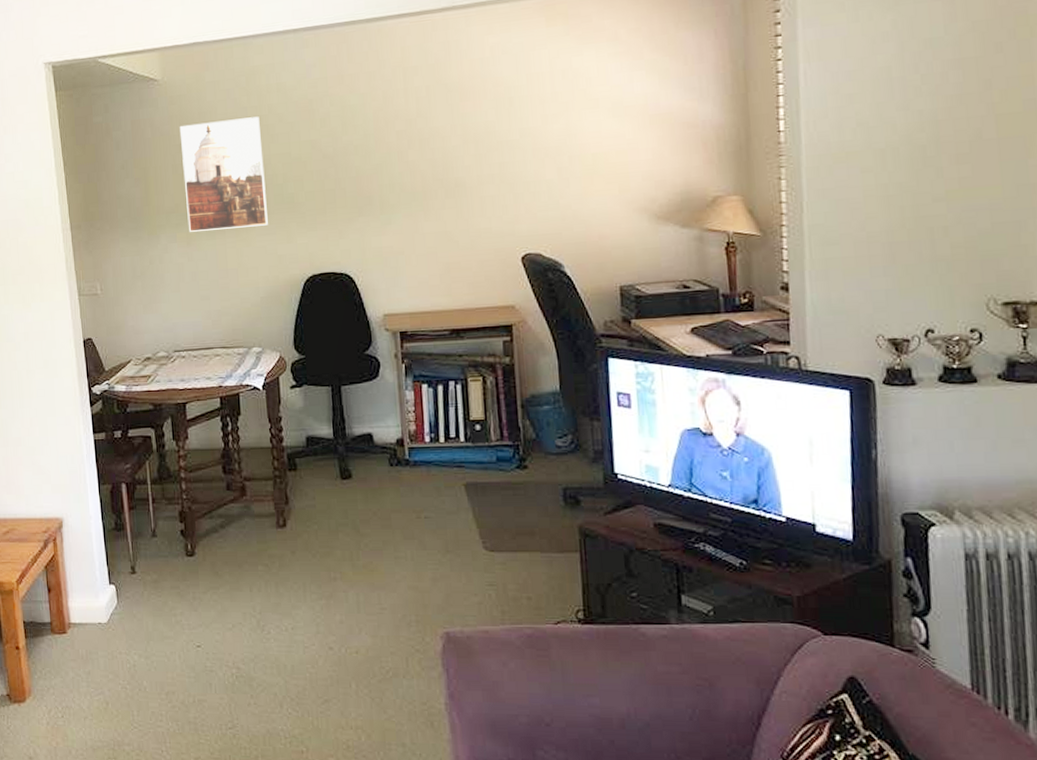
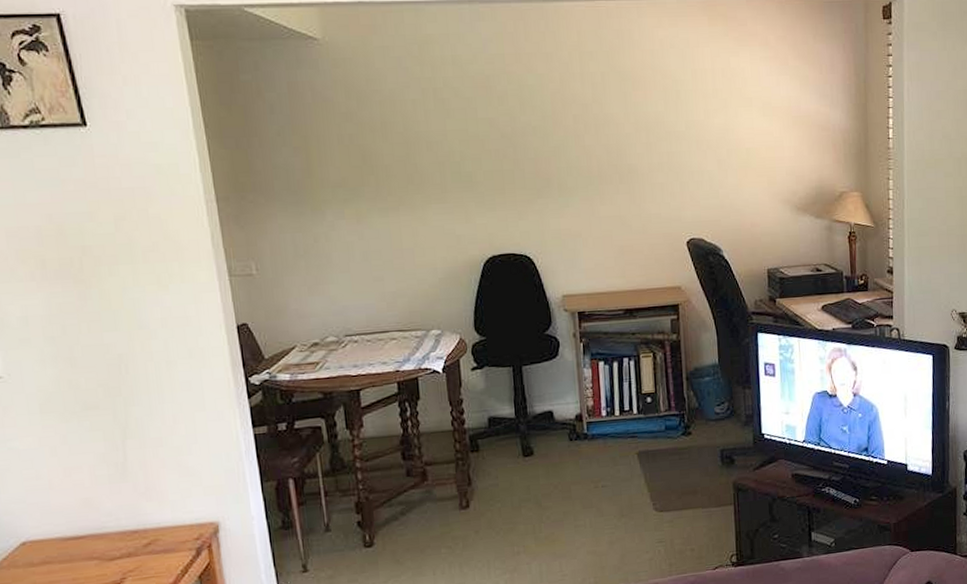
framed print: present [179,116,268,232] -> none [344,89,445,208]

